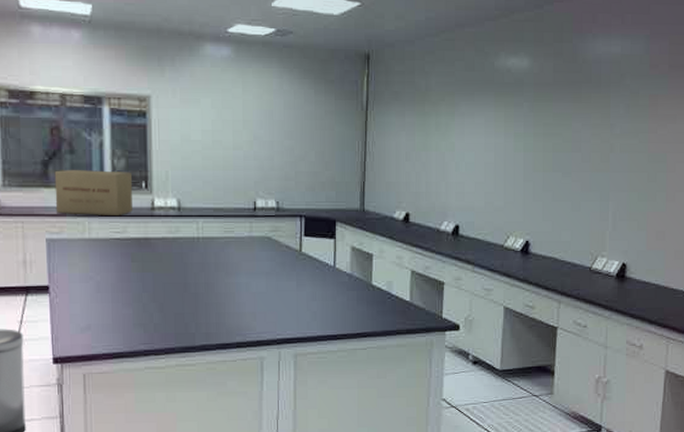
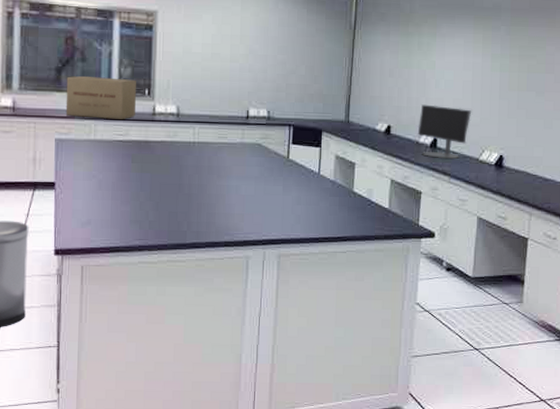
computer monitor: none [438,189,495,246] -> present [417,104,472,159]

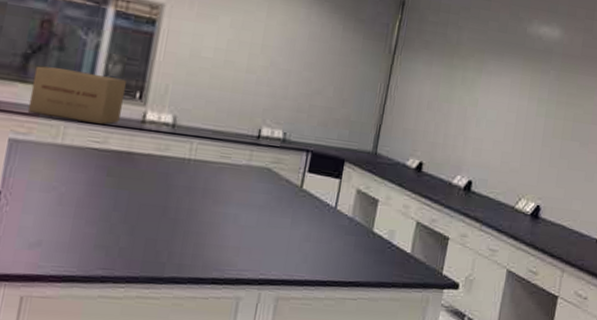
computer monitor: present [417,104,472,159] -> none [451,143,512,205]

